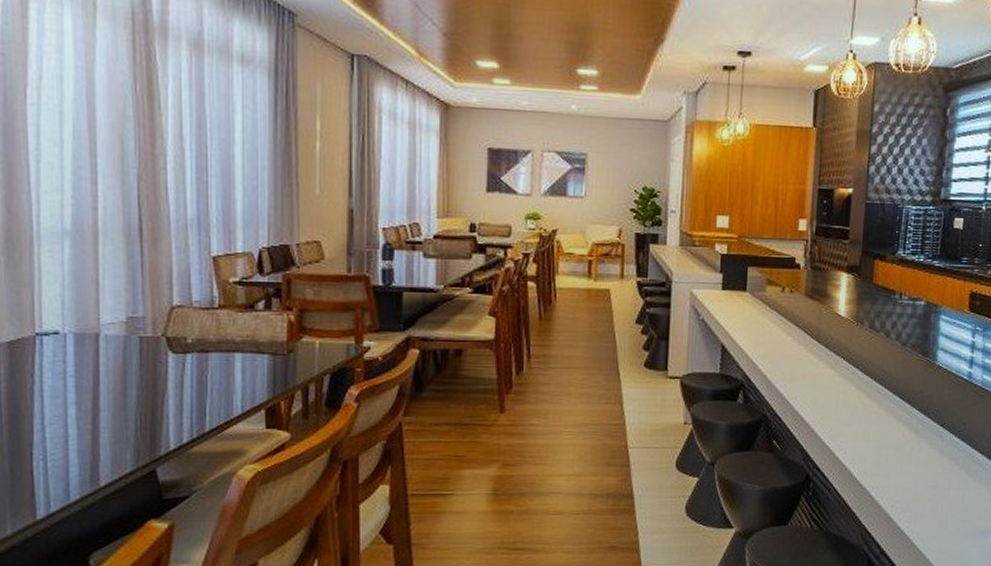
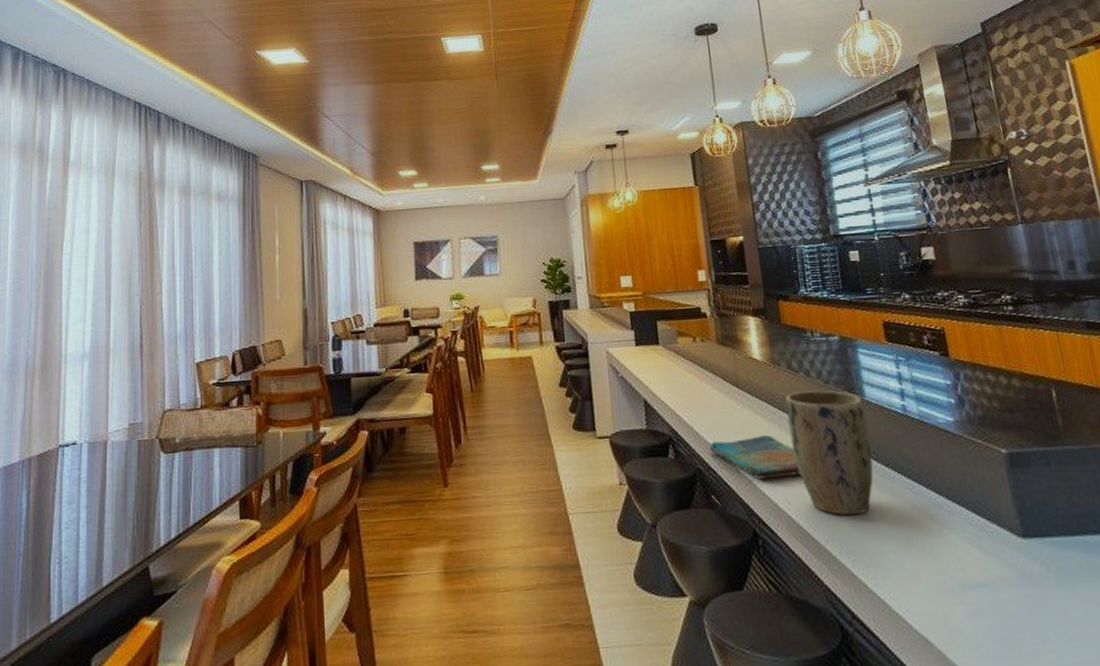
dish towel: none [779,389,862,429] -> present [709,435,801,480]
plant pot: none [858,351,934,467] -> present [785,390,874,516]

